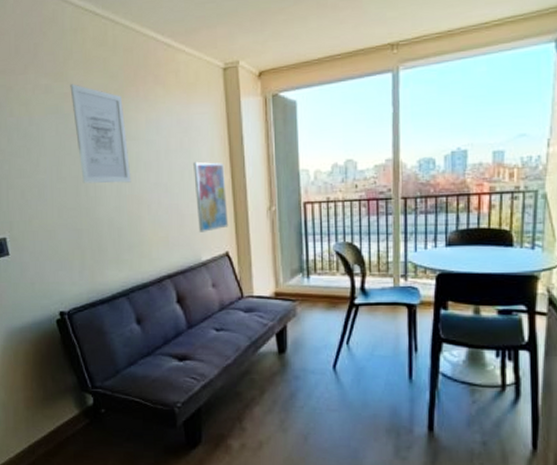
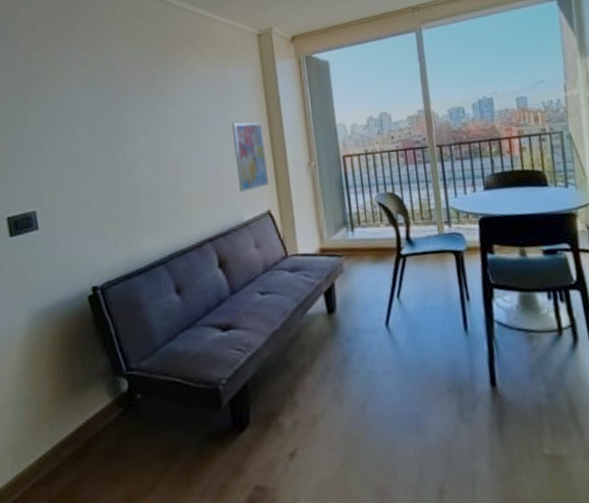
wall art: present [70,84,131,184] -> none [107,55,169,150]

